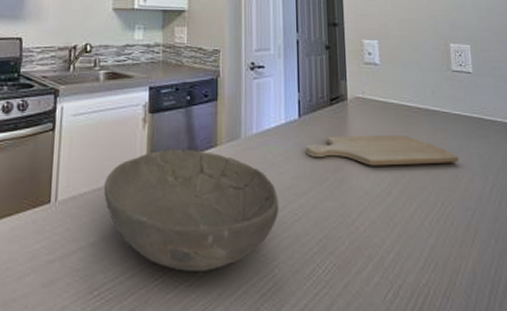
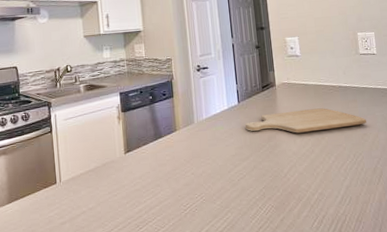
bowl: present [103,150,279,271] -> none [94,135,228,221]

